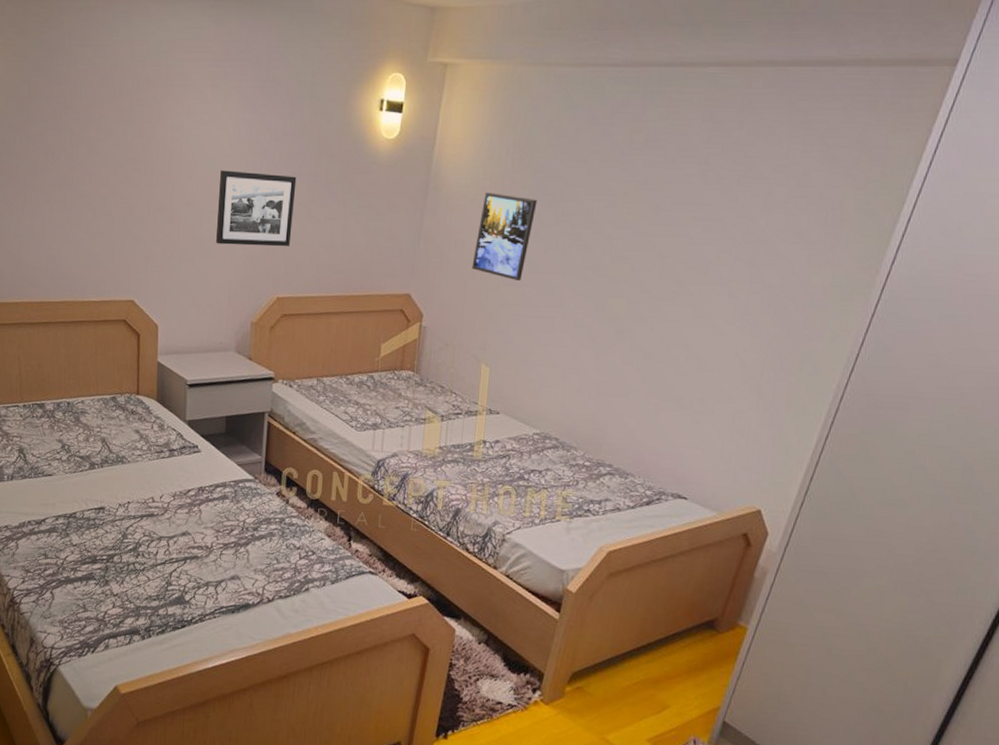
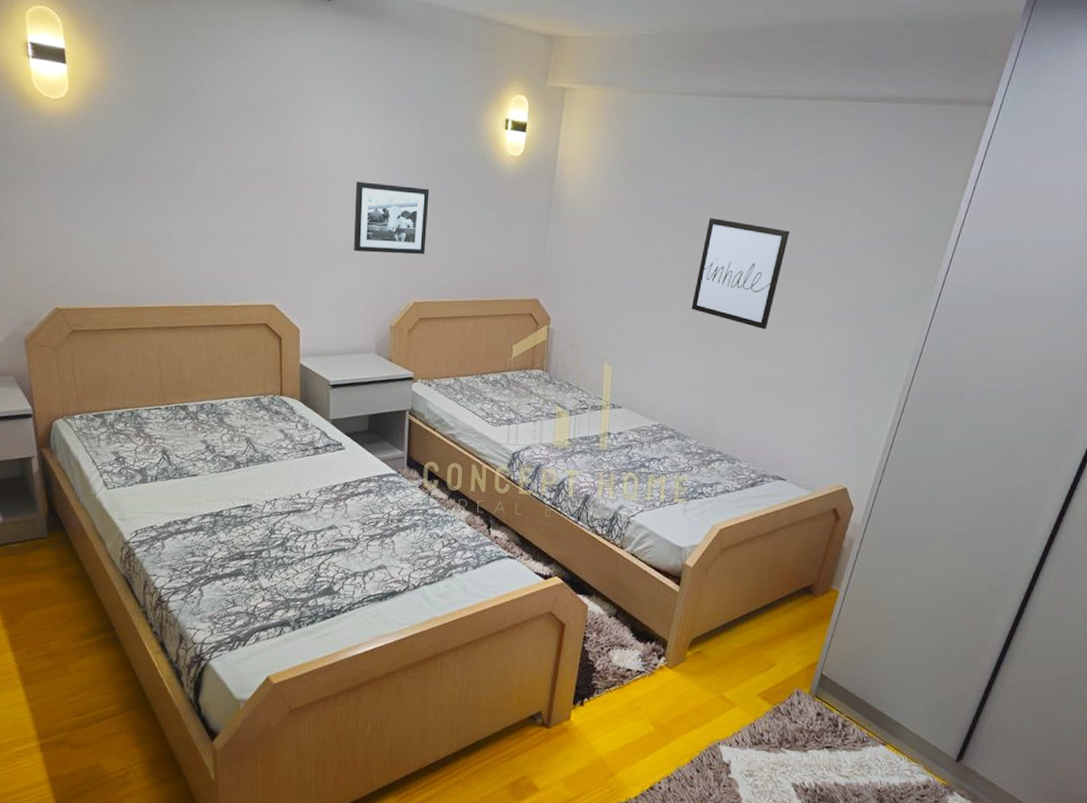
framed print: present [471,192,538,281] -> none [593,207,650,287]
wall art: none [582,203,701,328] -> present [691,218,790,330]

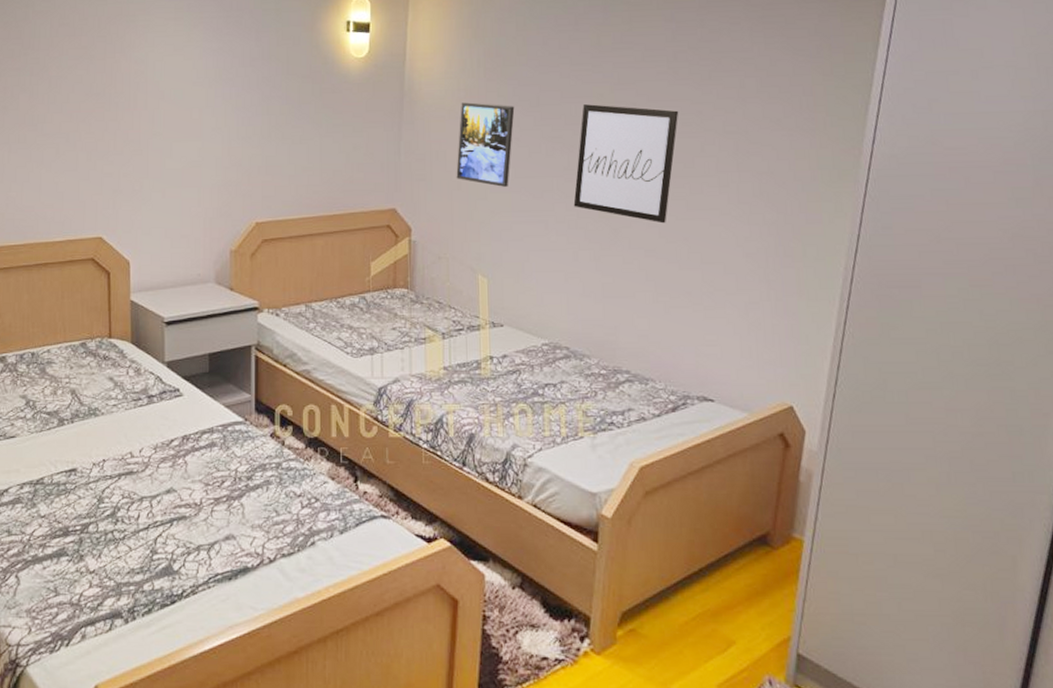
picture frame: present [354,181,430,255] -> none [188,98,268,173]
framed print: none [593,207,650,287] -> present [456,102,515,187]

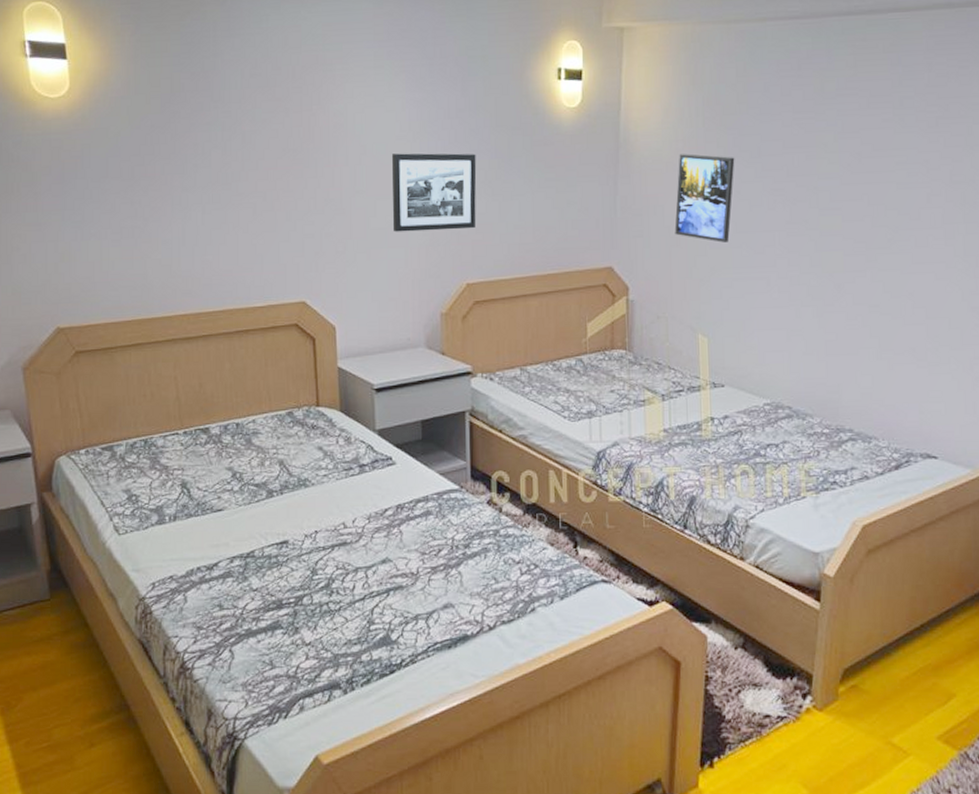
picture frame: none [188,98,268,173] -> present [392,153,477,232]
wall art: present [573,104,679,224] -> none [796,154,905,278]

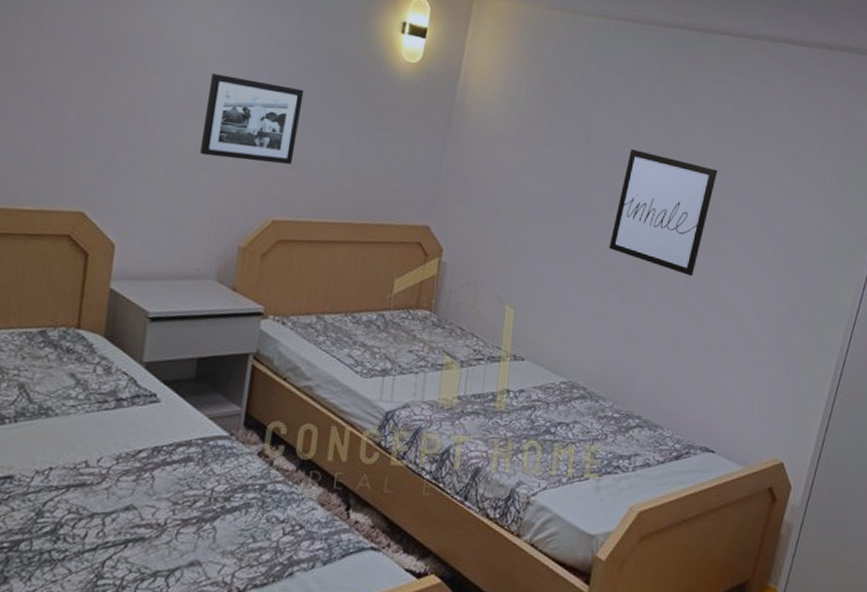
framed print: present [674,154,735,243] -> none [496,127,564,220]
wall art: none [796,154,905,278] -> present [608,149,718,277]

